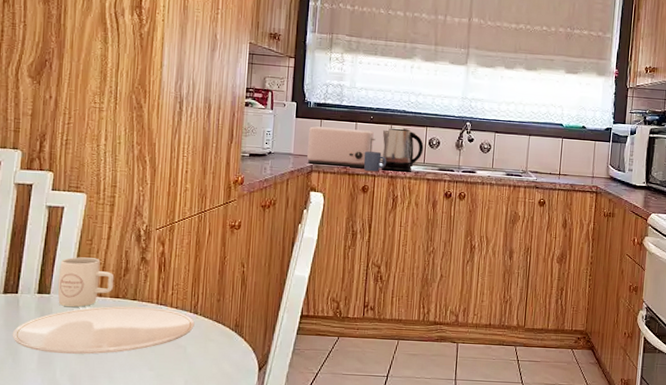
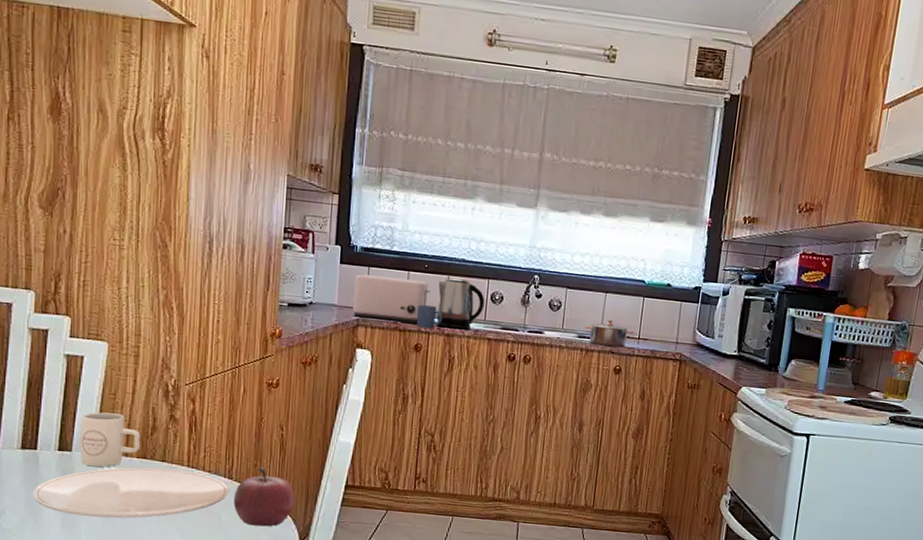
fruit: none [198,302,255,357] -> present [234,467,295,527]
cooking pot: none [510,158,556,183] -> present [583,319,635,348]

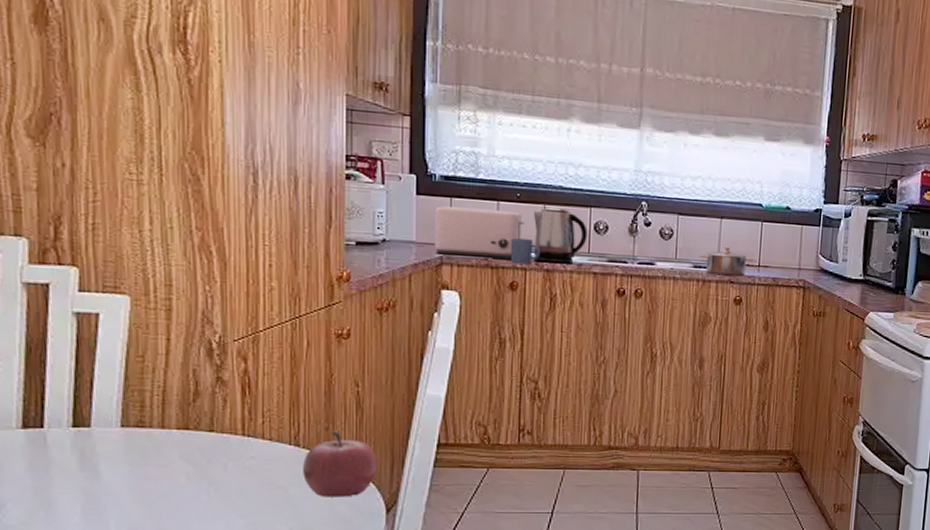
plate: present [32,467,229,519] -> none [41,439,296,502]
mug: present [79,412,141,467] -> none [99,378,181,444]

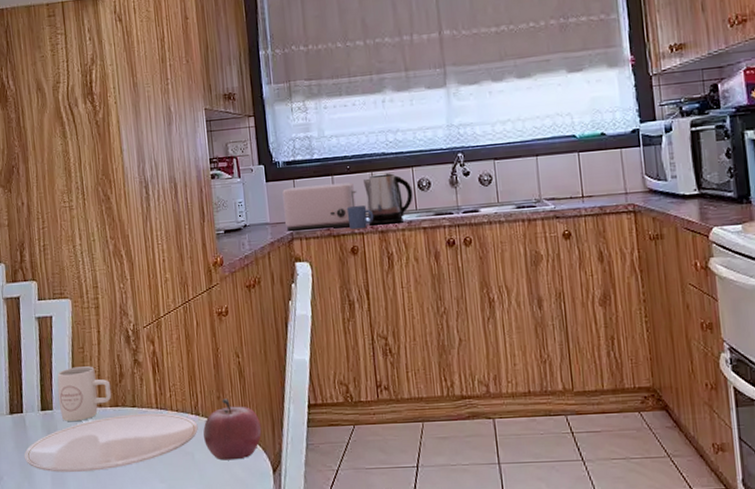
plate: none [41,439,296,502] -> present [24,412,198,472]
mug: none [99,378,181,444] -> present [57,366,112,422]
cooking pot: present [698,246,755,277] -> none [520,182,577,213]

